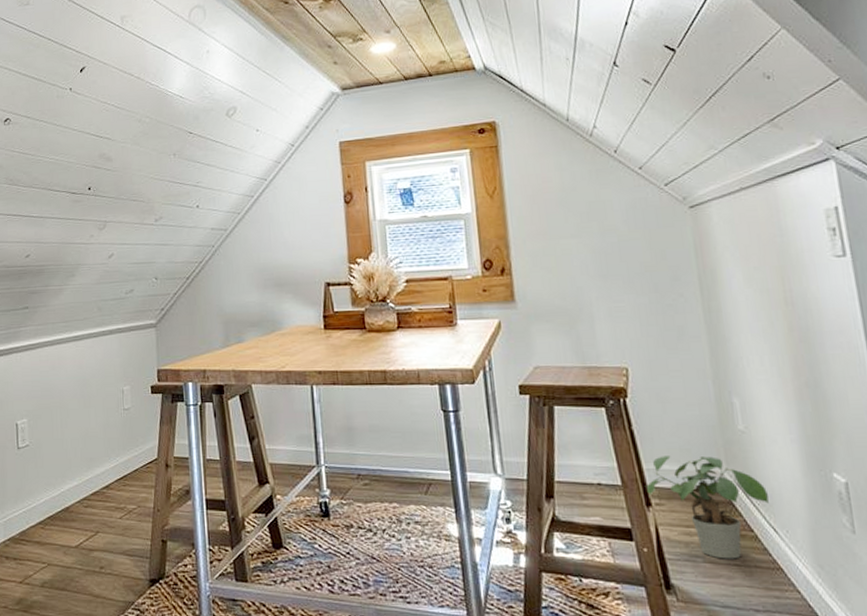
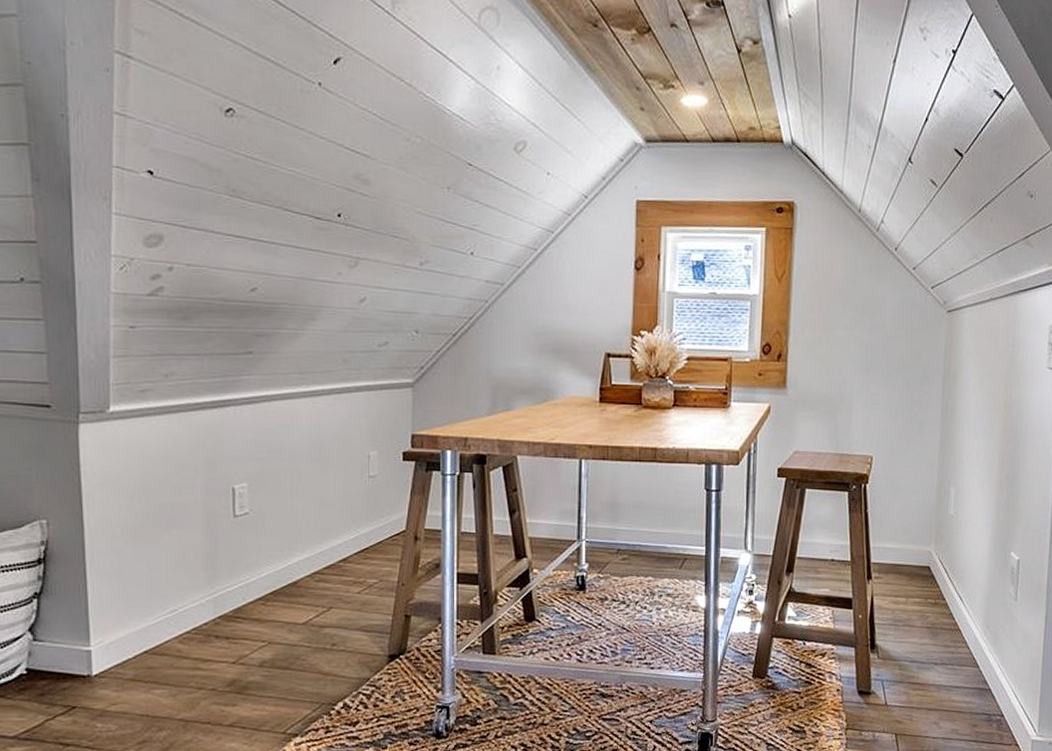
potted plant: present [647,456,769,559] -> none [870,536,961,623]

